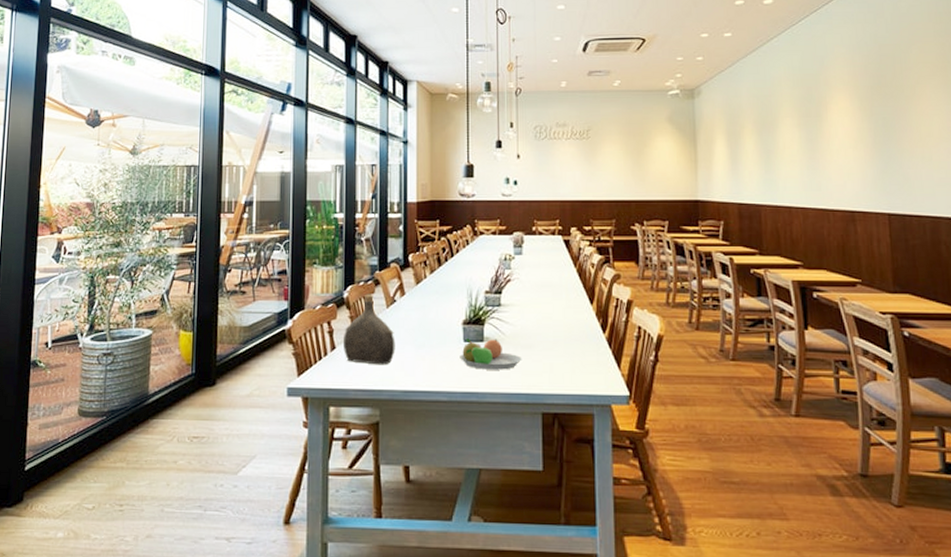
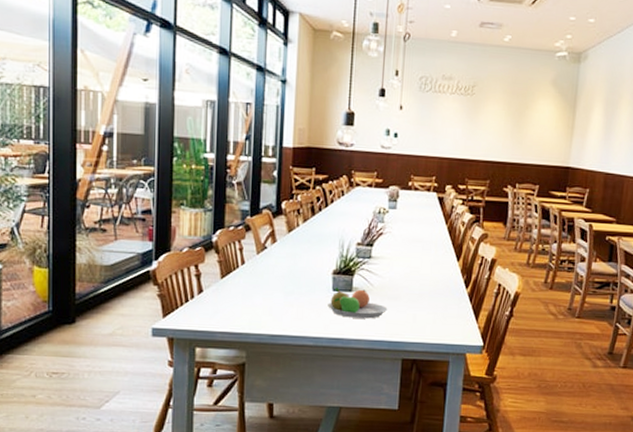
water jug: present [342,294,395,365] -> none [210,239,265,310]

